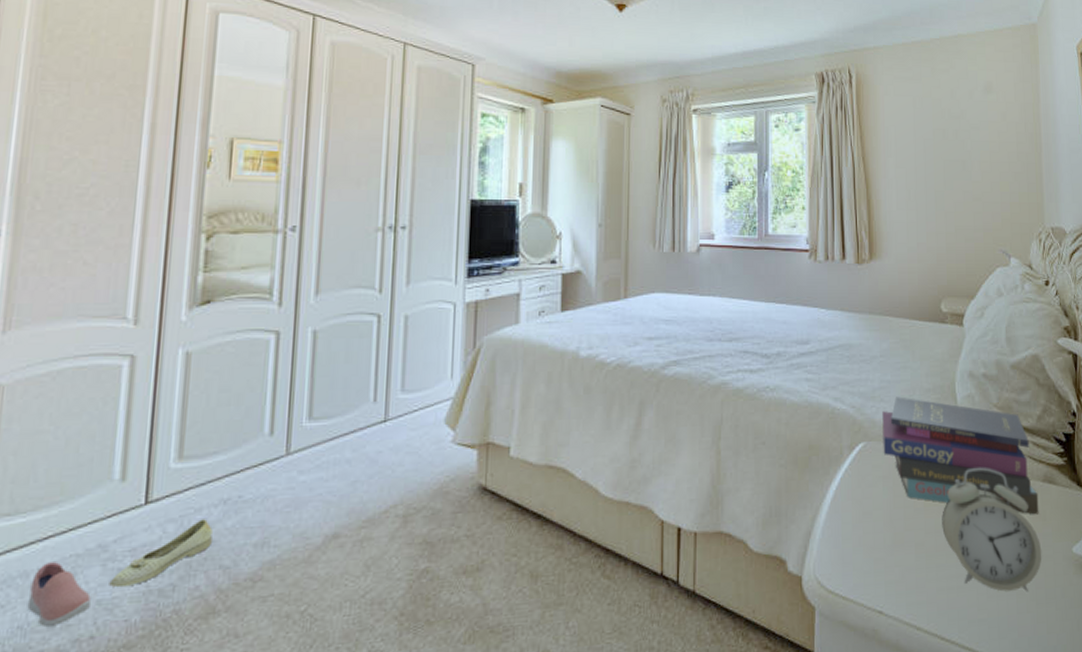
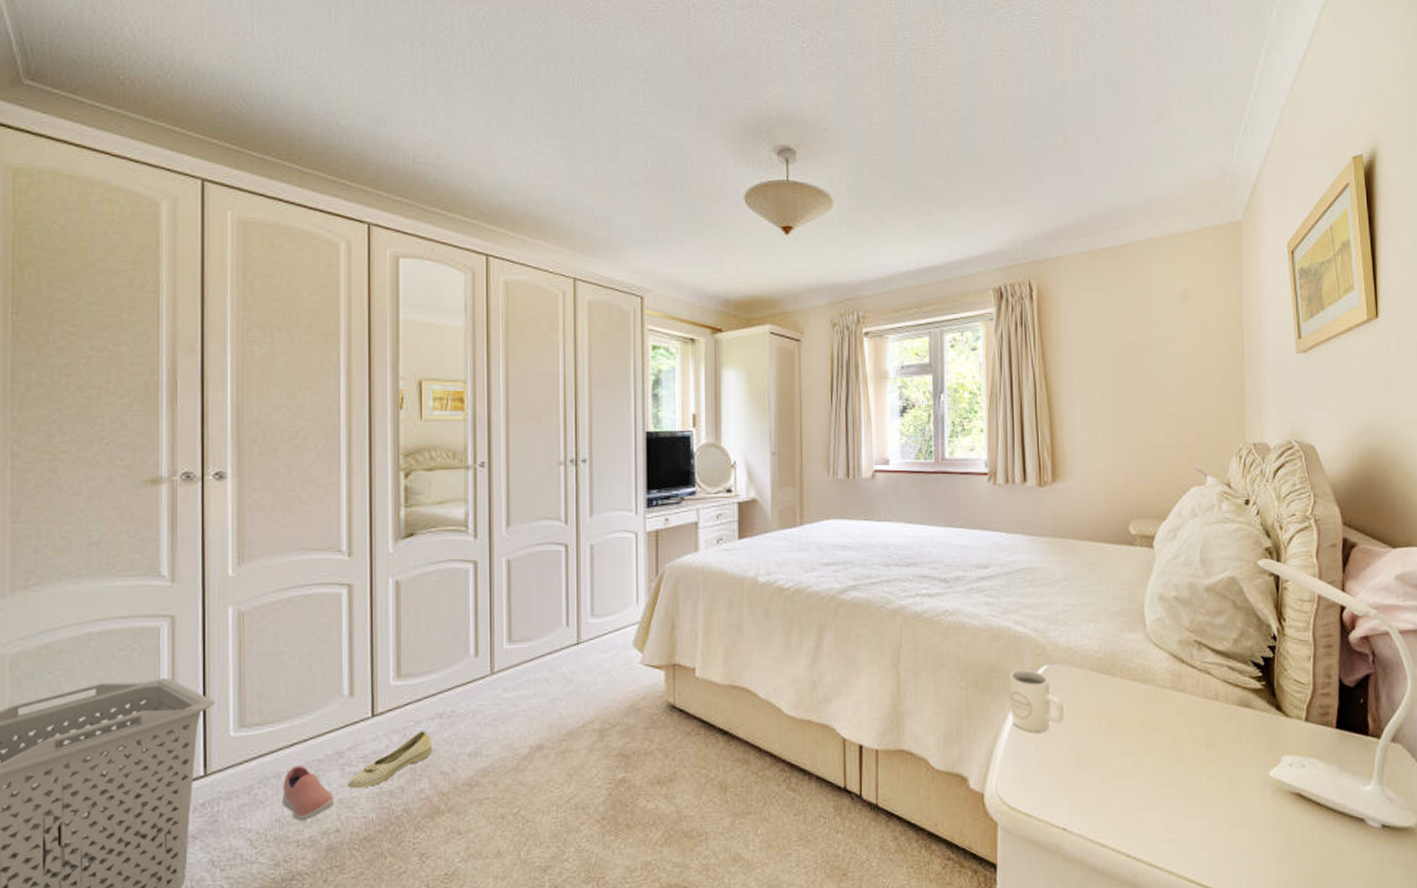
mug: none [827,446,881,511] -> present [1009,669,1065,732]
books: present [882,396,1039,515] -> none [1066,620,1234,739]
alarm clock: present [942,467,1042,592] -> none [1129,690,1236,814]

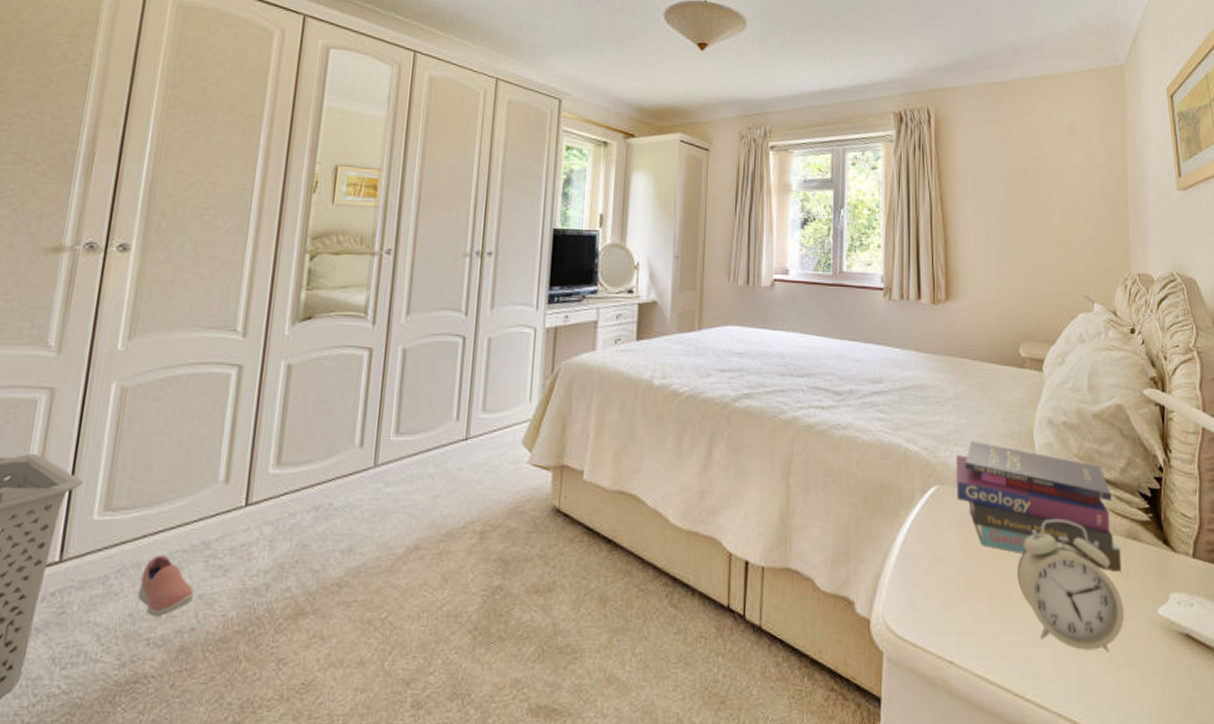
shoe: present [348,731,432,789] -> none [210,524,305,584]
mug: present [1009,669,1065,732] -> none [898,488,954,555]
books: none [1066,620,1234,739] -> present [956,441,1122,572]
alarm clock: none [1129,690,1236,814] -> present [1017,518,1125,653]

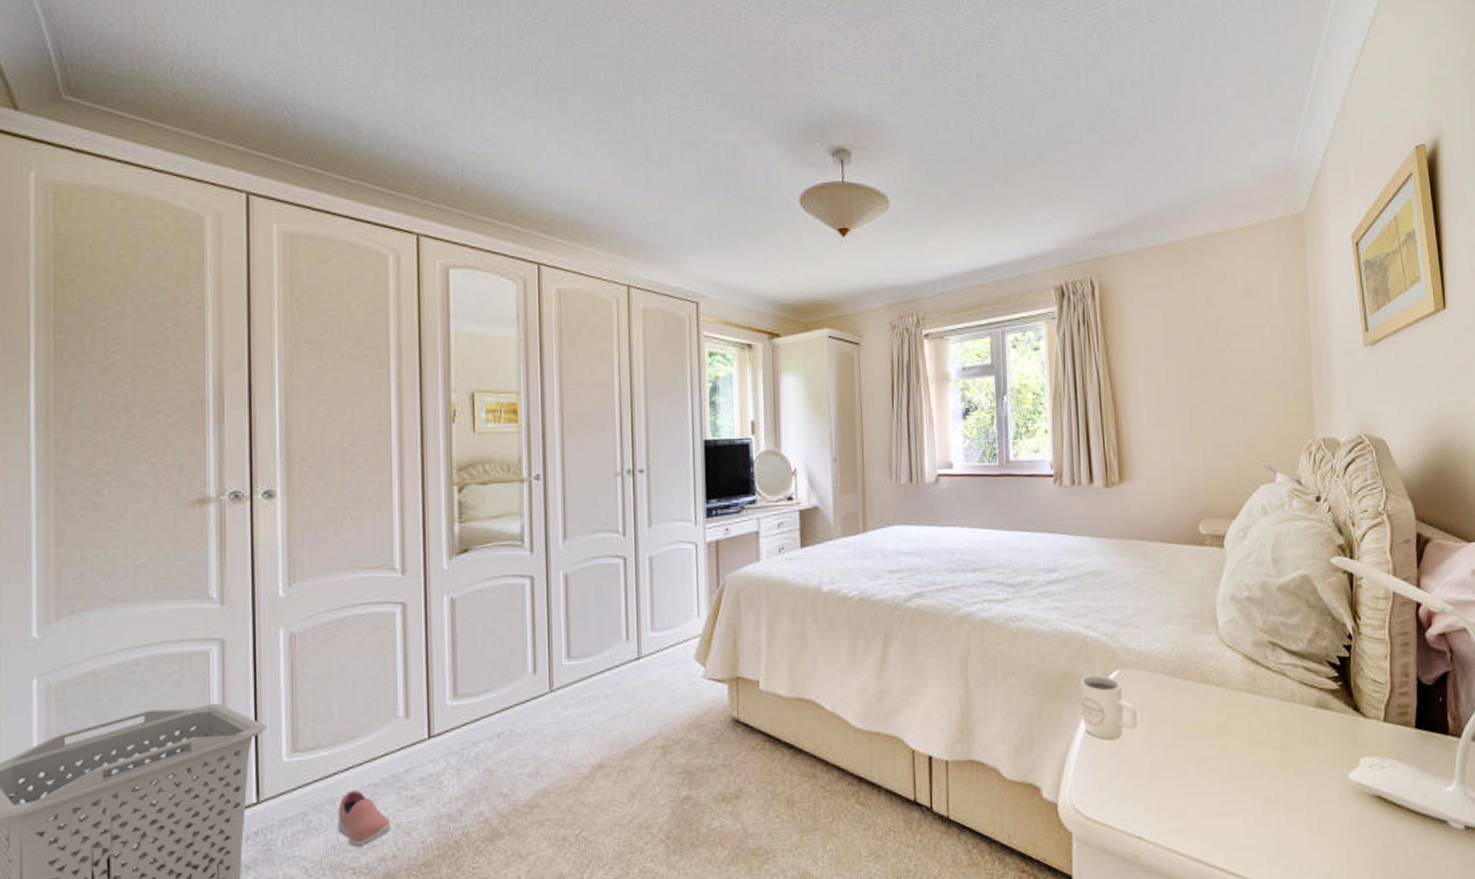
mug: none [898,488,954,555] -> present [1080,674,1139,739]
books: present [956,441,1122,572] -> none [1137,623,1311,741]
alarm clock: present [1017,518,1125,653] -> none [1204,693,1315,819]

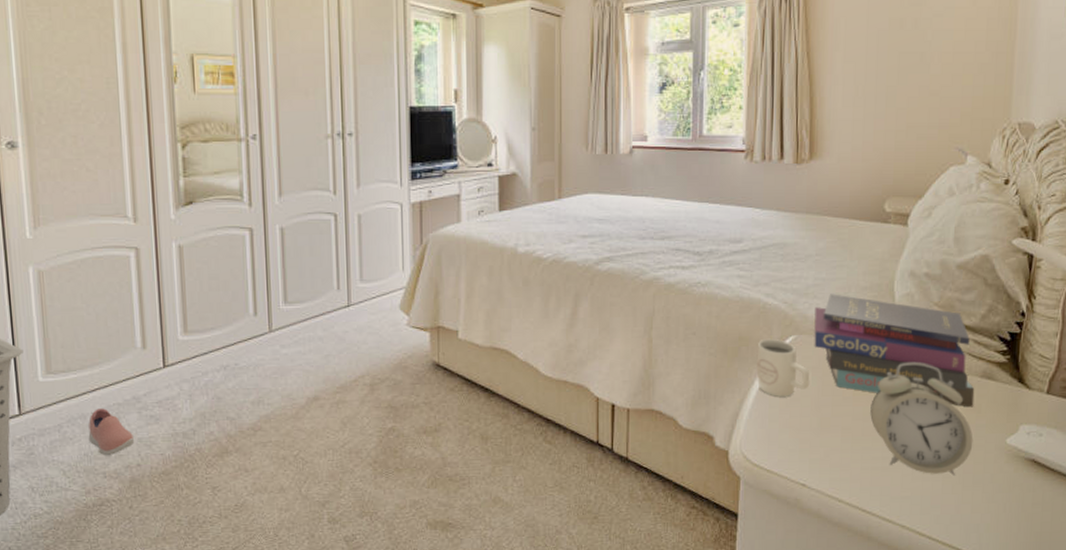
books: none [1137,623,1311,741] -> present [814,294,975,408]
alarm clock: none [1204,693,1315,819] -> present [870,361,973,476]

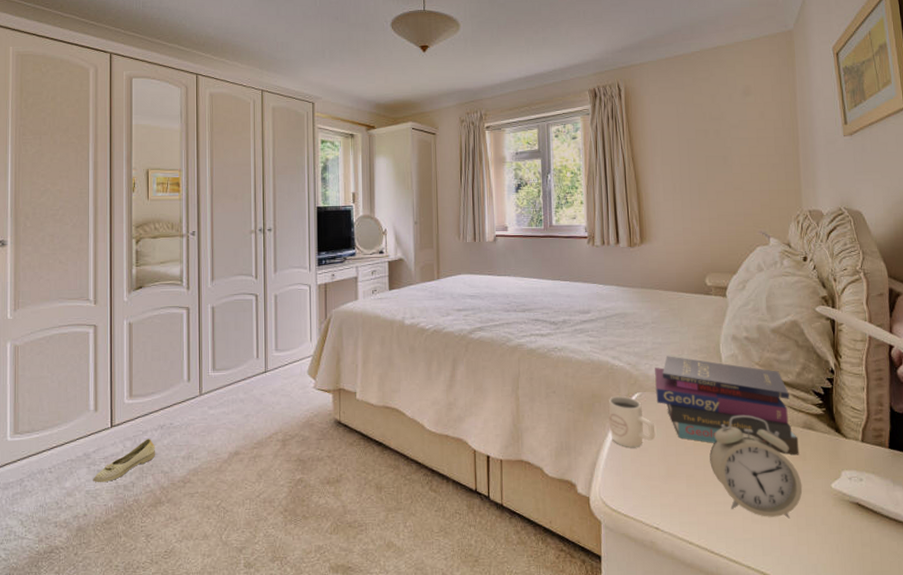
shoe: present [88,408,135,455] -> none [44,464,83,506]
shoe: none [145,381,219,430] -> present [93,439,155,483]

